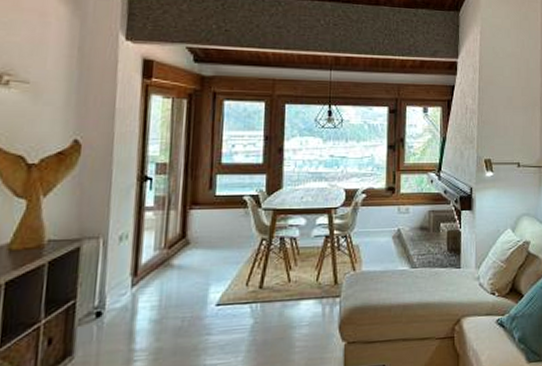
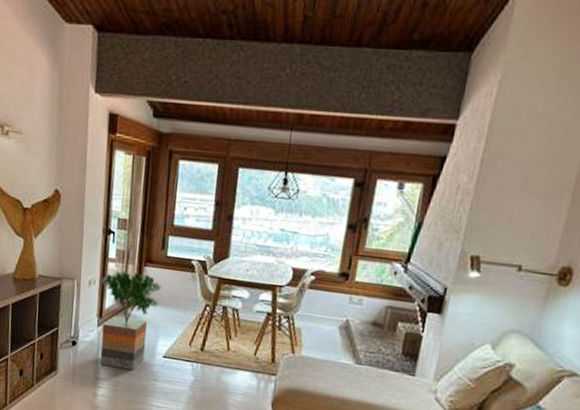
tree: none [134,217,211,334] -> present [99,270,161,371]

